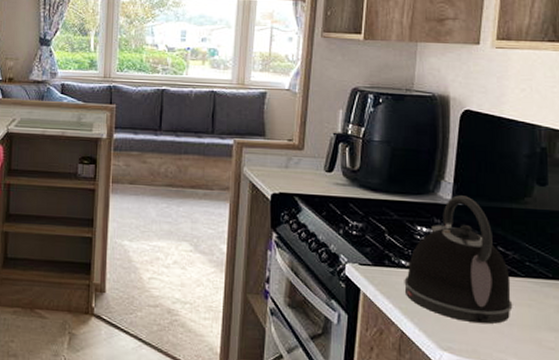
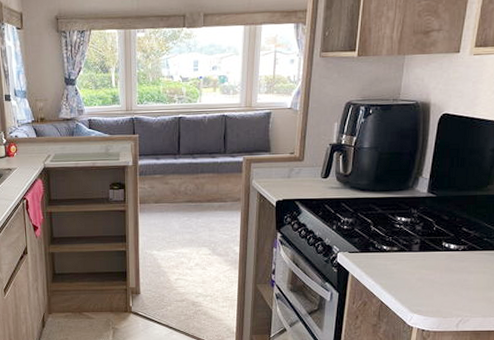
kettle: present [404,195,513,324] -> none [385,188,471,289]

